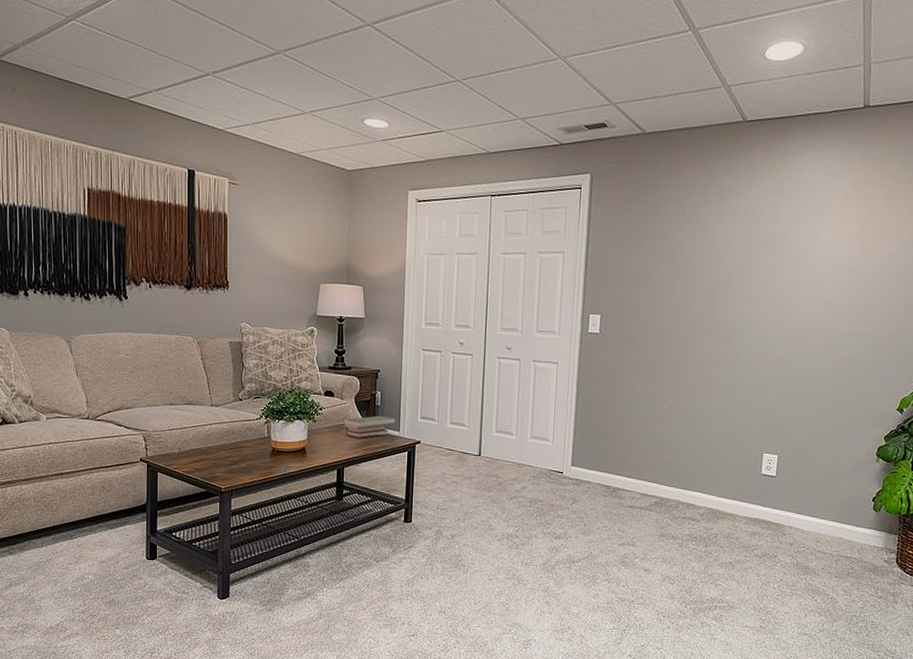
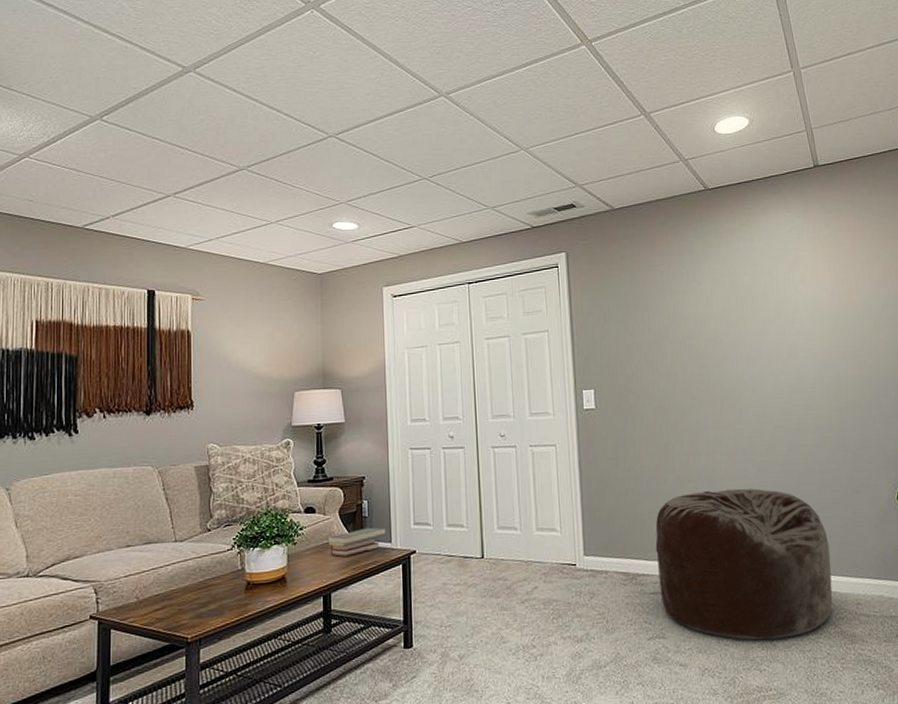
bean bag chair: none [636,423,802,561] -> present [655,488,833,640]

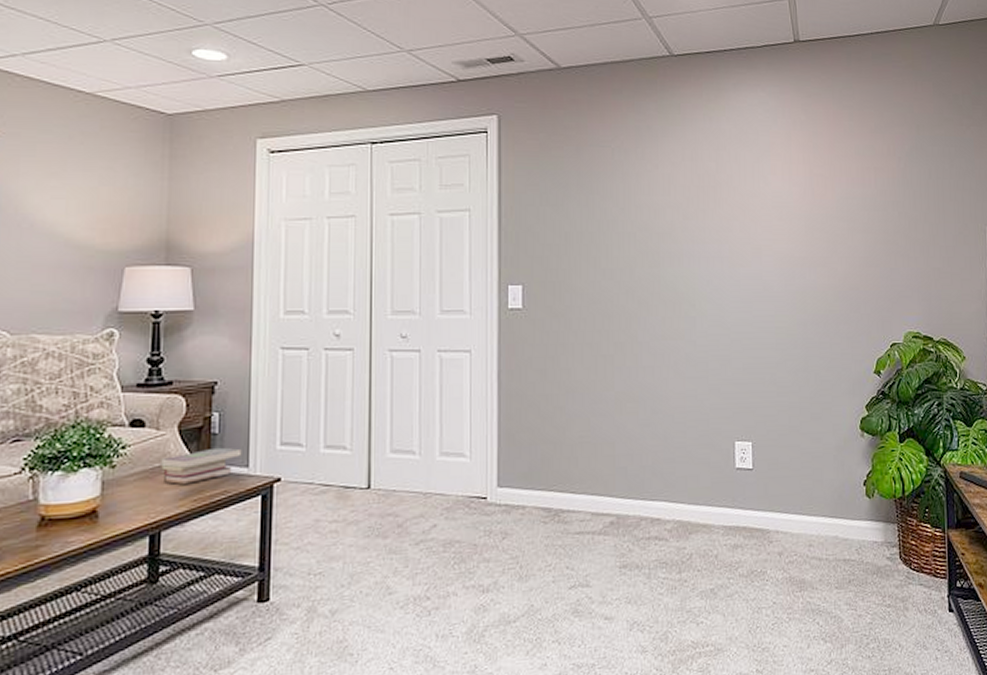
bean bag chair: present [655,488,833,640] -> none [585,410,784,588]

